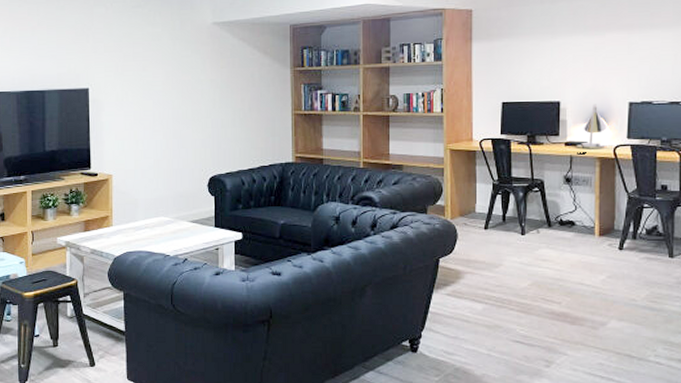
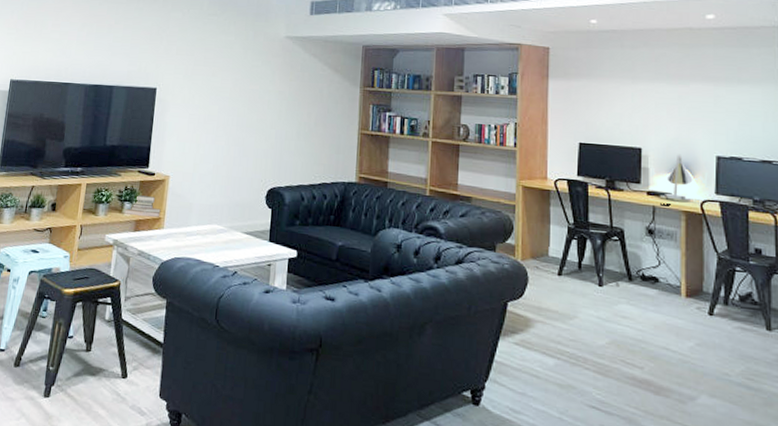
books: none [73,196,108,217] -> present [124,195,161,218]

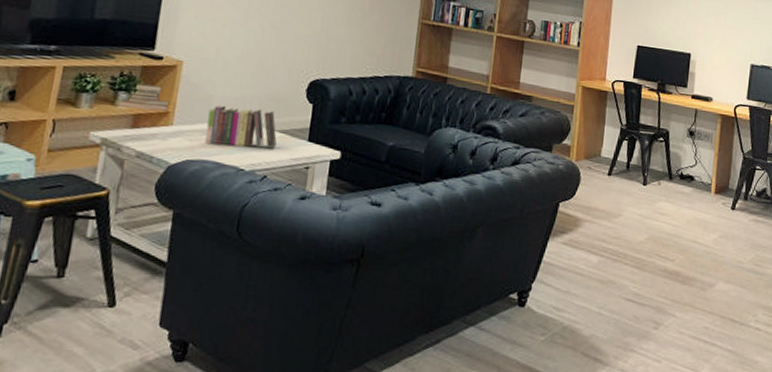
books: none [188,211,244,249] -> present [205,104,277,149]
table lamp: present [659,154,693,203] -> none [701,61,731,106]

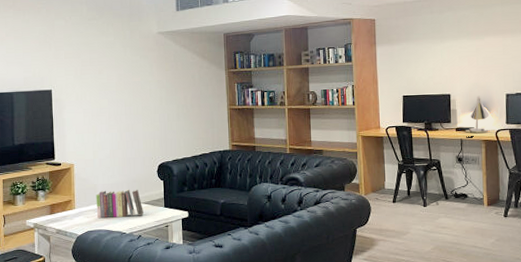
books: present [118,84,170,112] -> none [39,183,71,202]
table lamp: none [701,61,731,106] -> present [465,95,490,134]

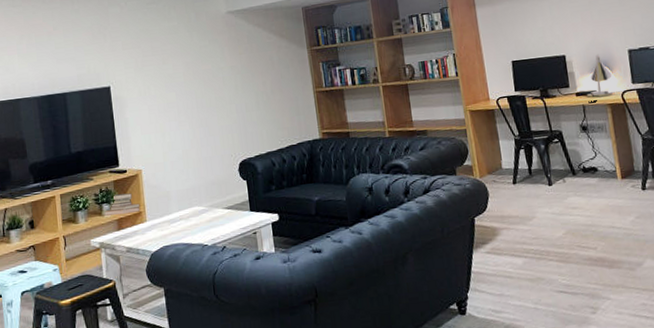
books: none [39,183,71,202] -> present [104,193,141,216]
books: present [96,189,144,219] -> none [169,193,227,231]

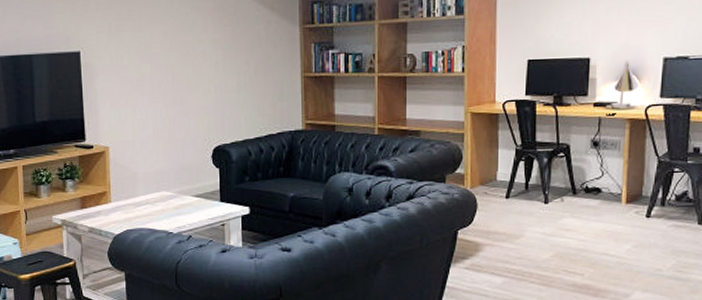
books: present [104,193,141,216] -> none [68,171,106,193]

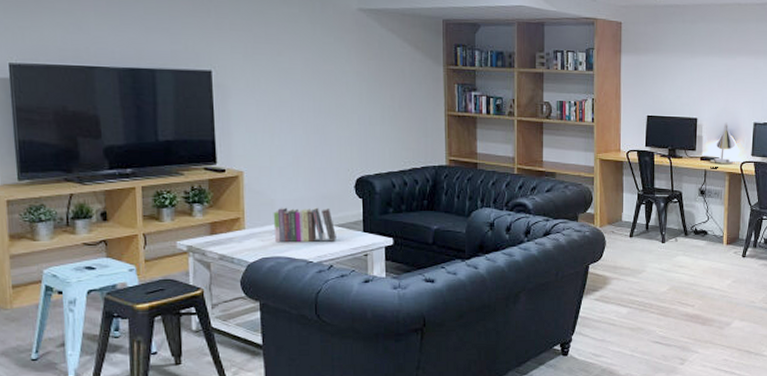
books: none [136,179,195,215] -> present [273,207,336,243]

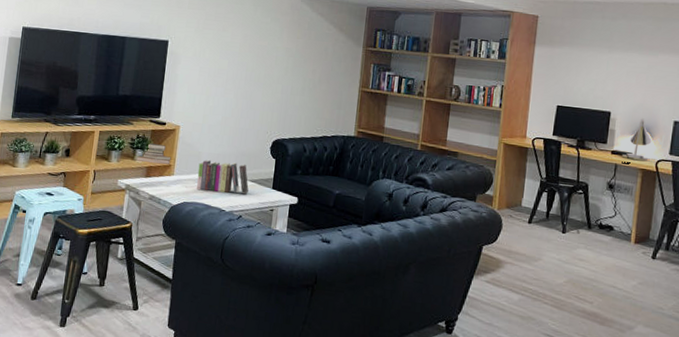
books: none [195,195,239,219] -> present [136,143,171,165]

